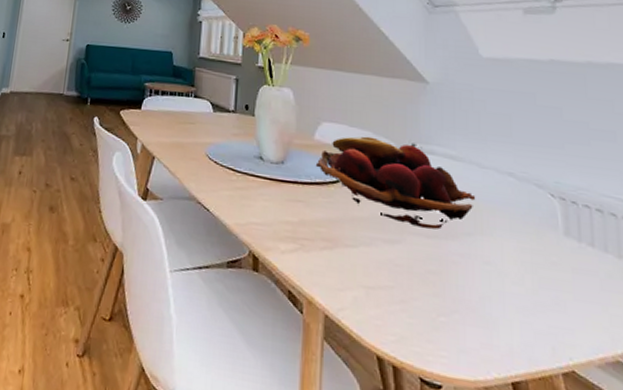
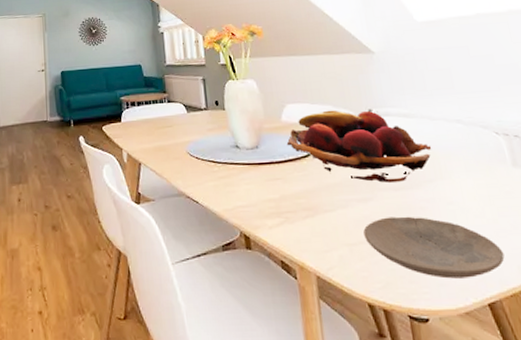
plate: none [385,264,539,350] -> present [363,216,505,279]

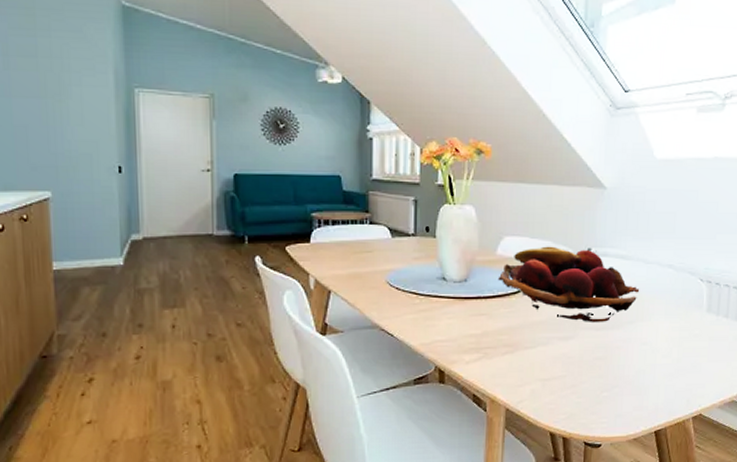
plate: present [363,216,505,279] -> none [558,354,679,410]

